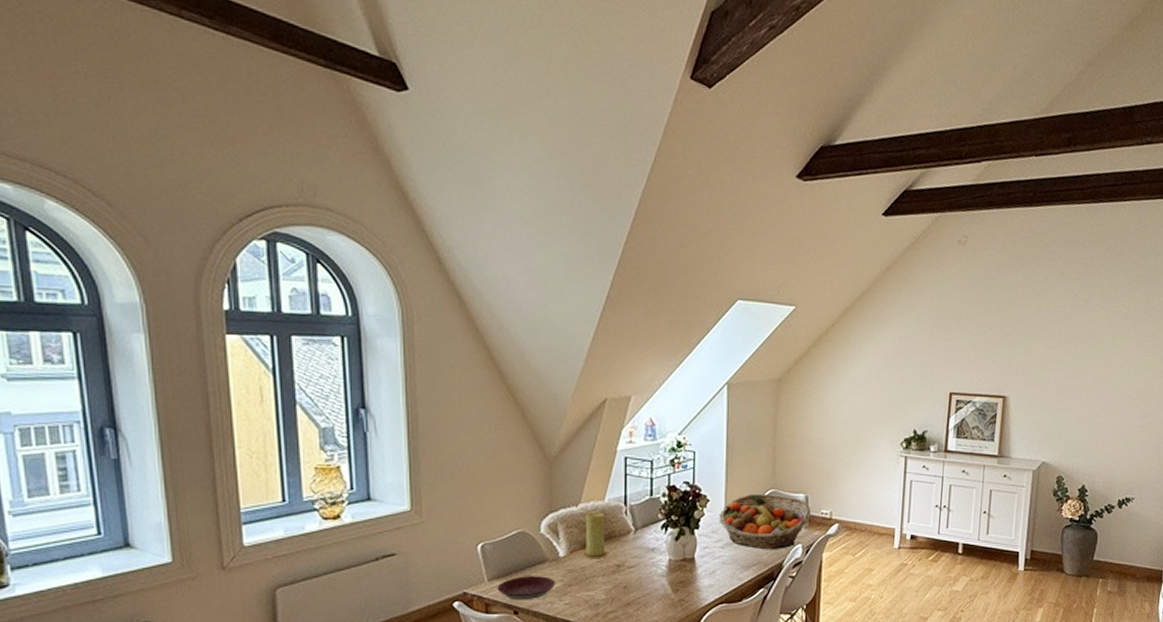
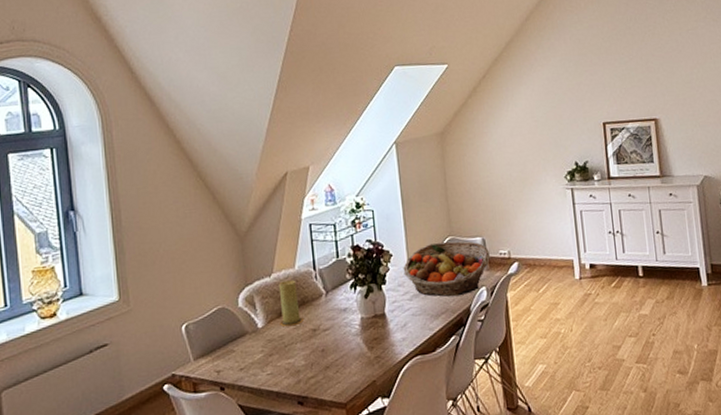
plate: present [497,576,555,600] -> none [202,349,257,376]

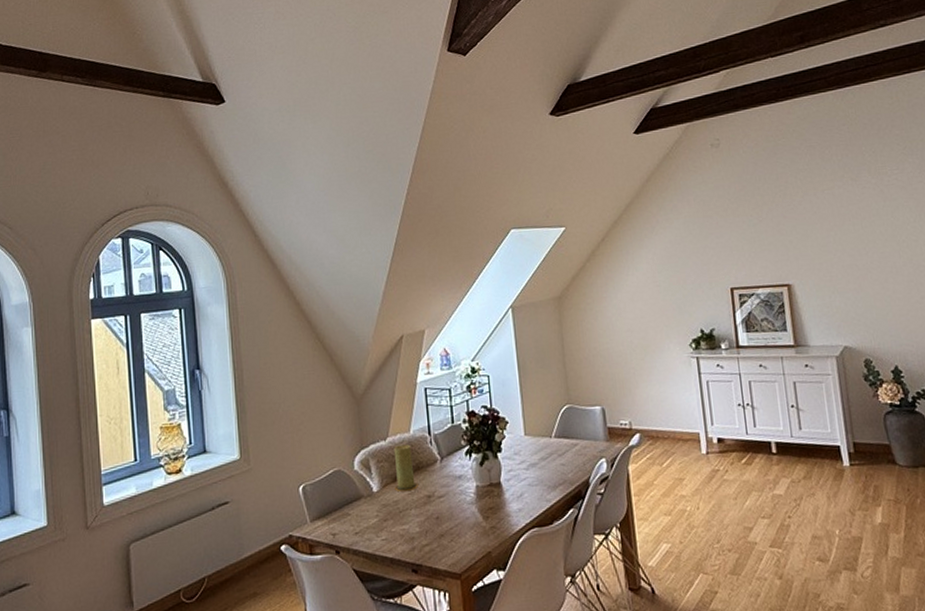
fruit basket: present [403,241,490,297] -> none [519,409,610,468]

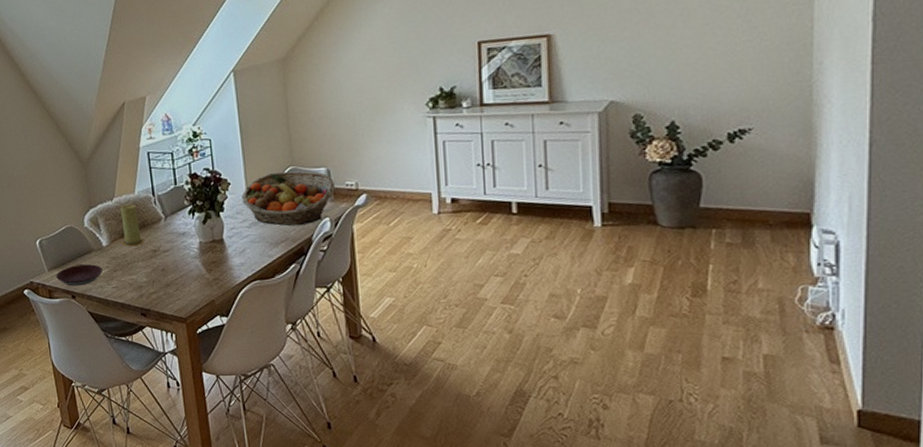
plate: none [319,513,372,540] -> present [56,264,103,286]
fruit basket: none [519,409,610,468] -> present [241,171,335,226]

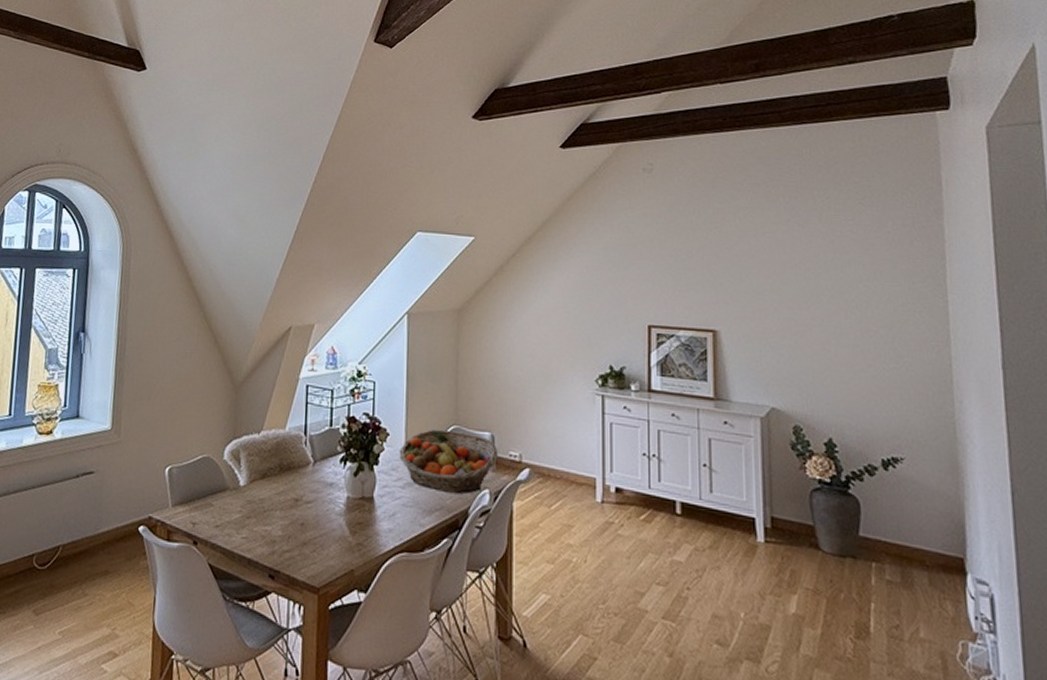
plate: present [56,264,103,286] -> none [179,504,234,530]
candle: present [120,204,144,247] -> none [262,441,287,492]

